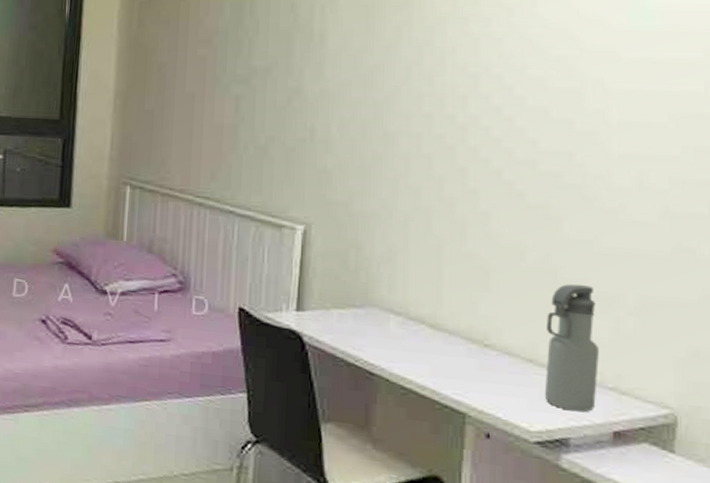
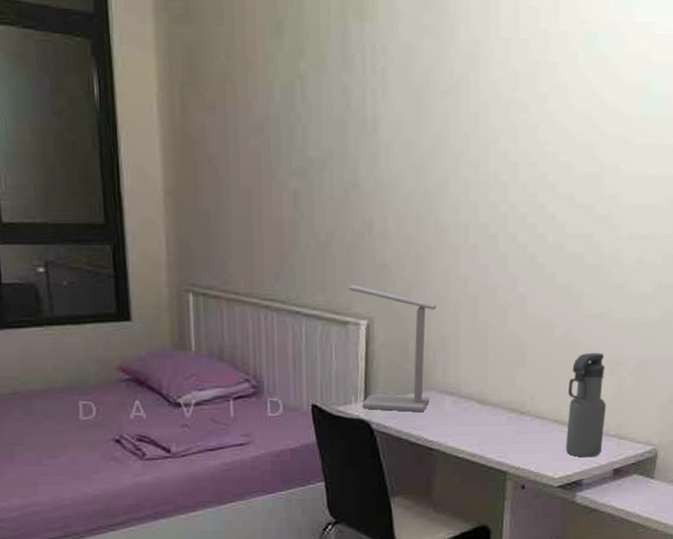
desk lamp: none [285,188,383,331] -> present [347,285,437,413]

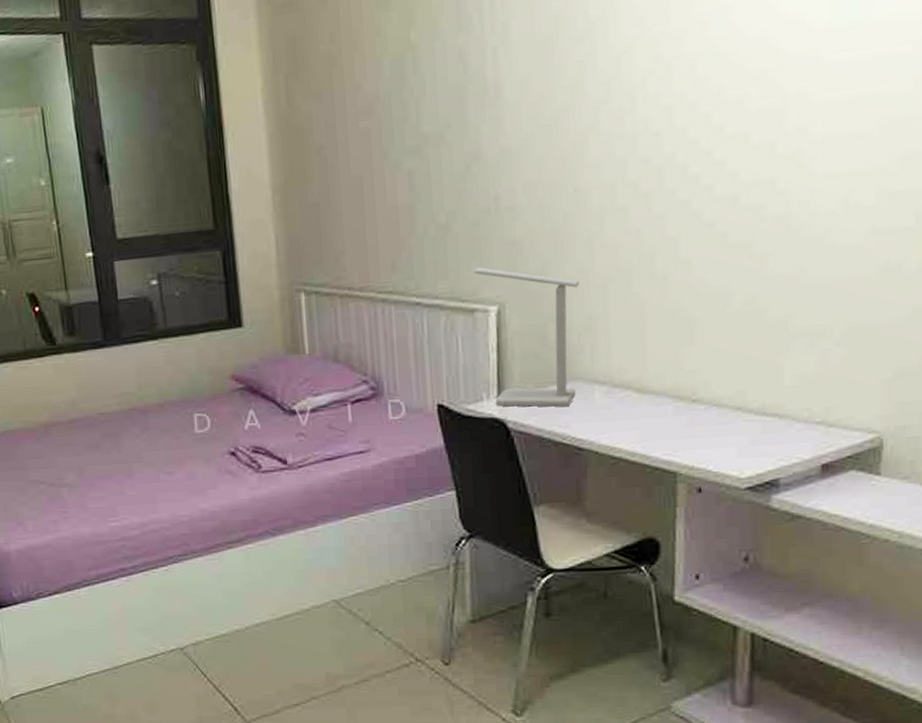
water bottle: present [565,352,606,458] -> none [753,321,807,452]

